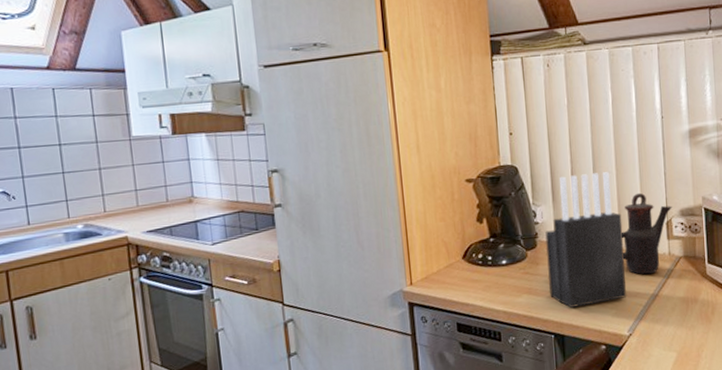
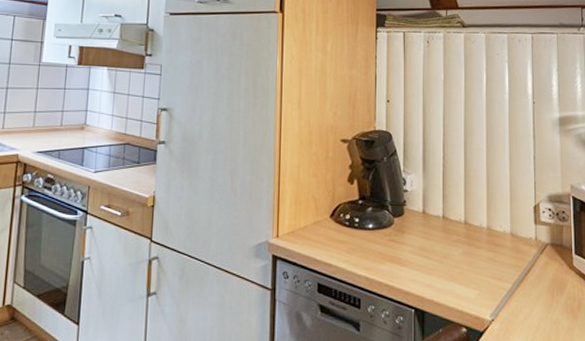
knife block: present [545,172,626,308] -> none [412,148,491,283]
teapot: present [622,192,672,275] -> none [489,173,540,258]

